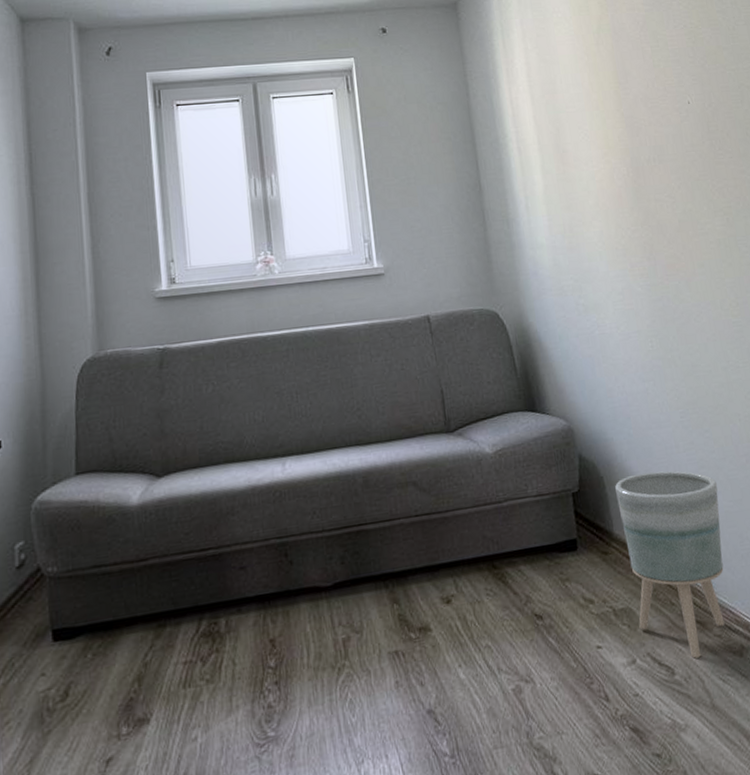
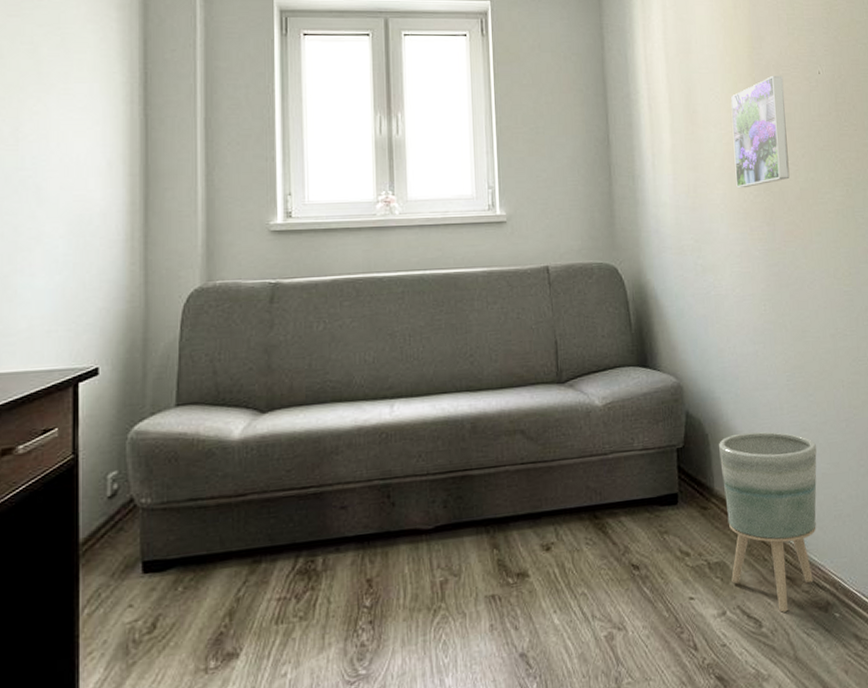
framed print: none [600,108,667,225] -> present [731,75,790,189]

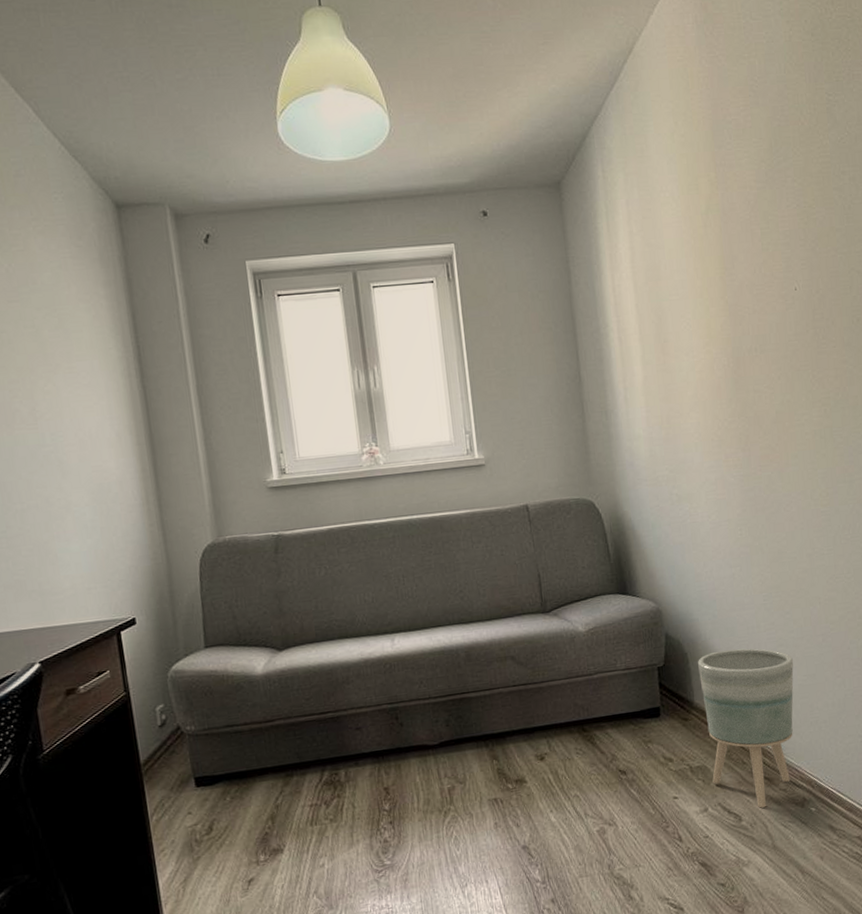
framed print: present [731,75,790,189] -> none [703,295,765,416]

